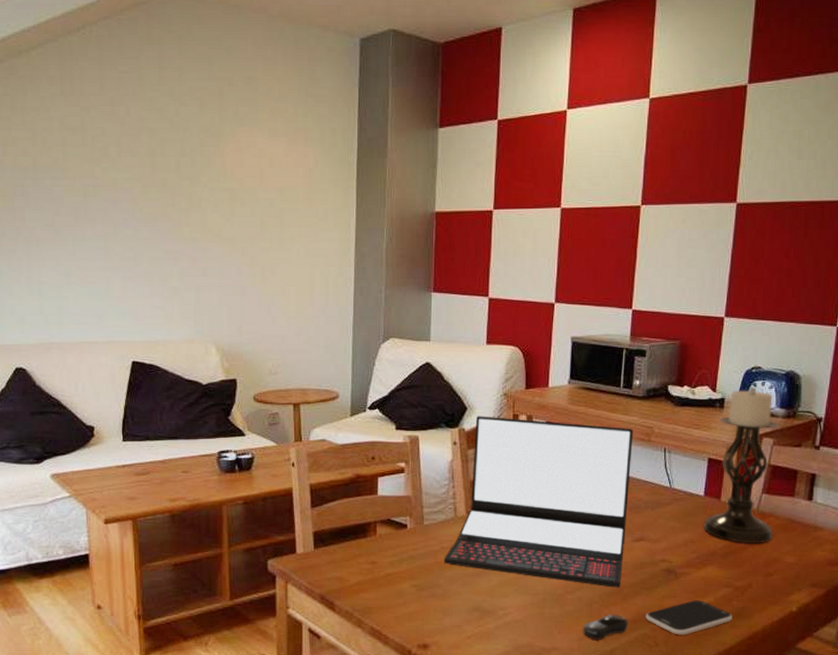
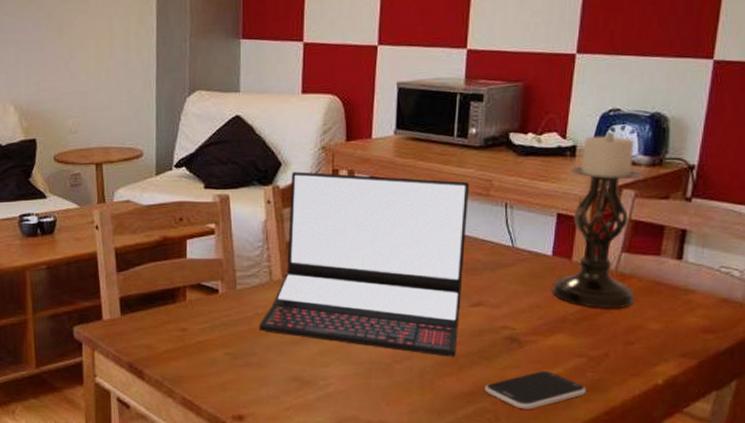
computer mouse: present [583,615,629,640] -> none [413,386,466,413]

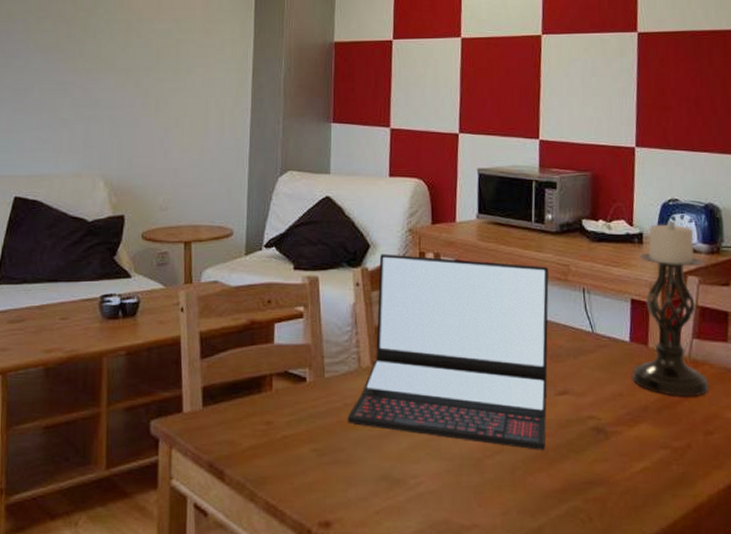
smartphone: present [485,371,586,409] -> none [575,464,673,508]

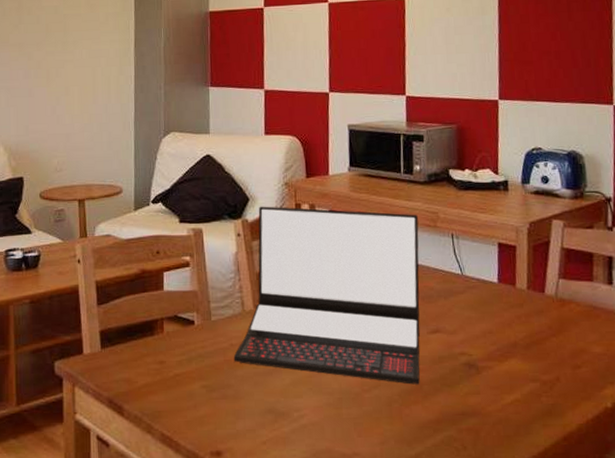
candle holder: present [632,220,709,397] -> none [501,168,576,334]

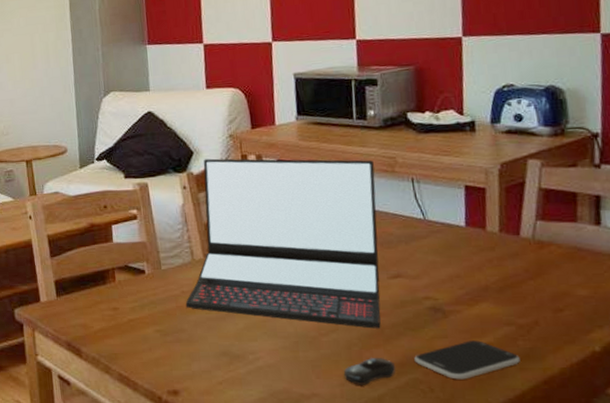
computer mouse: none [384,415,433,443] -> present [343,358,396,385]
smartphone: none [449,397,544,437] -> present [414,340,520,380]

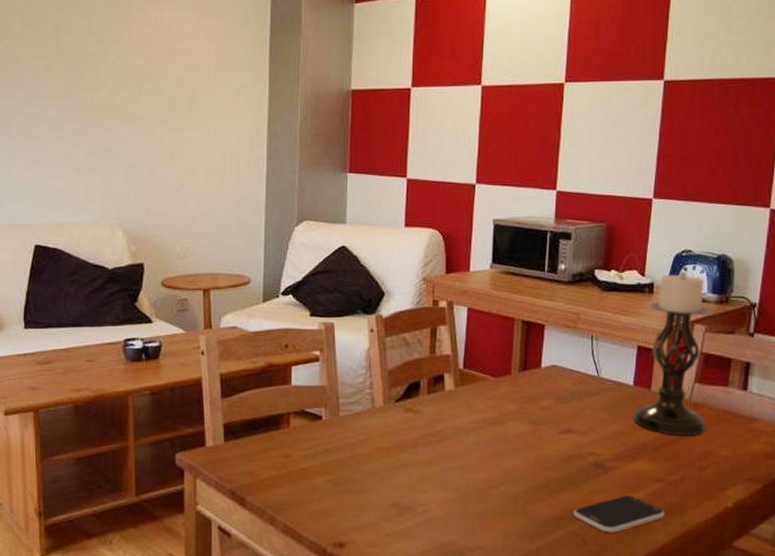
laptop: present [185,158,381,329] -> none [360,301,558,482]
computer mouse: present [343,358,396,385] -> none [507,511,556,538]
candle holder: none [469,106,557,277] -> present [633,271,711,436]

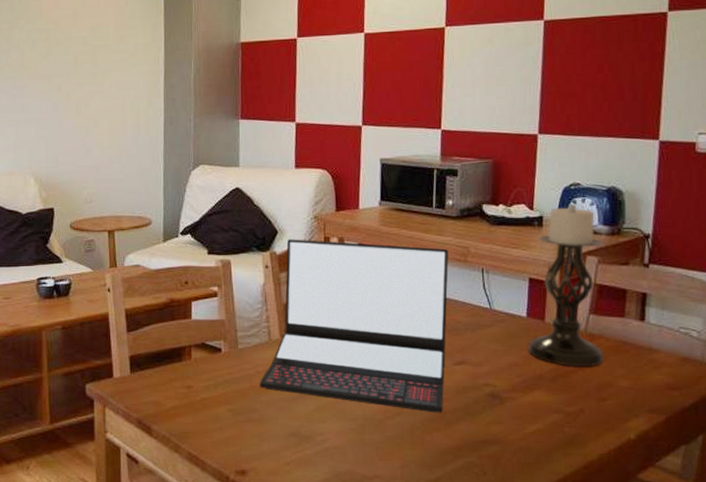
laptop: none [360,301,558,482] -> present [259,239,449,413]
smartphone: present [573,496,665,533] -> none [471,426,565,464]

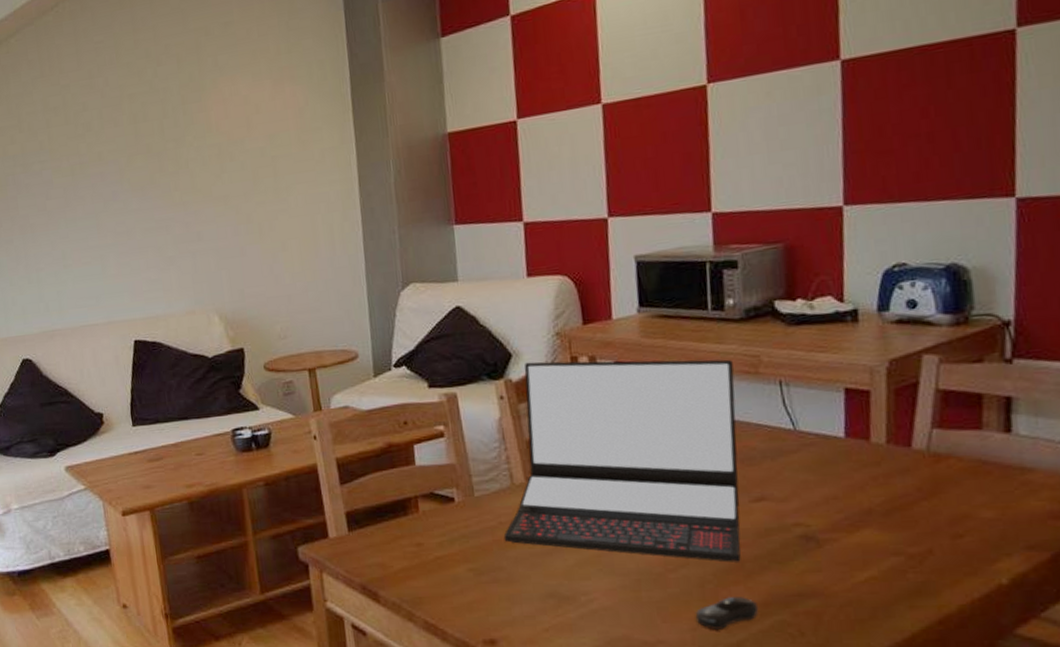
computer mouse: none [405,441,454,468] -> present [695,597,759,630]
candle holder: present [528,203,604,367] -> none [849,289,957,497]

